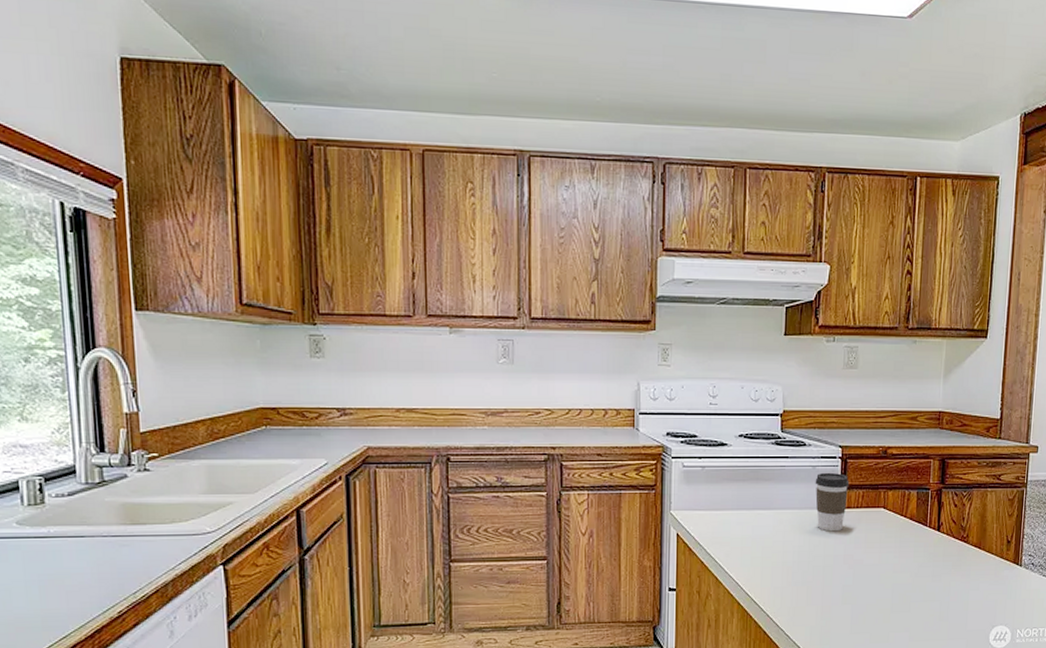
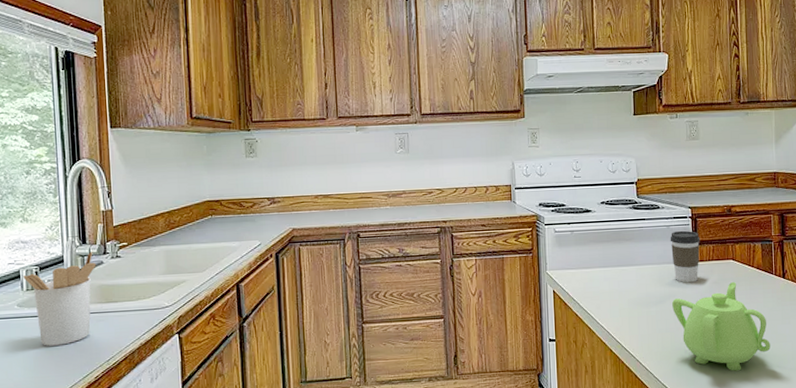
utensil holder: none [23,461,119,573] -> present [23,251,96,346]
teapot: none [812,532,917,631] -> present [672,281,770,371]

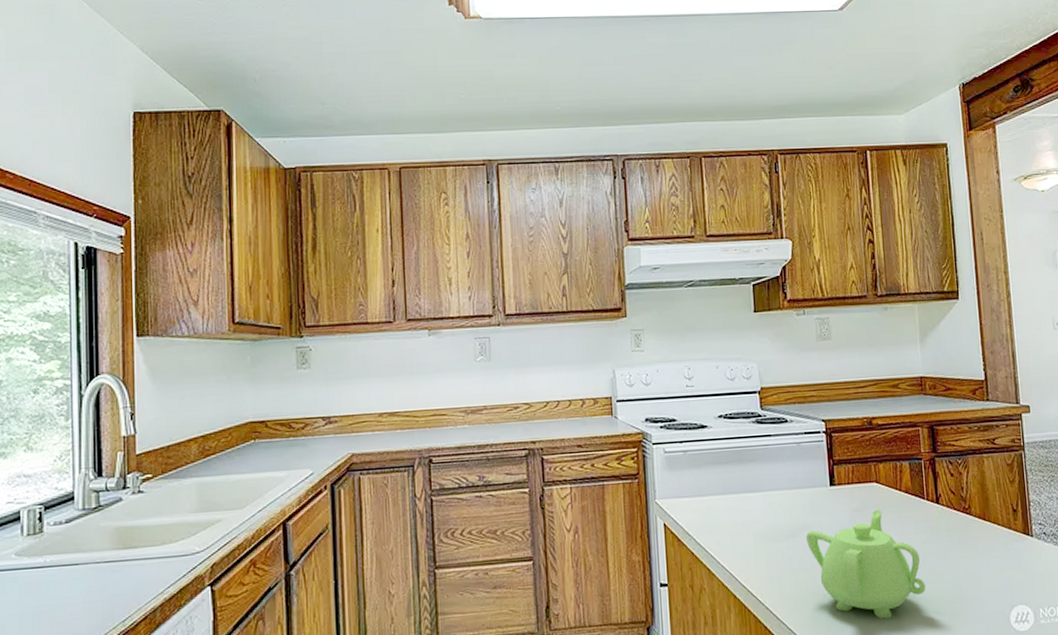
utensil holder: present [23,251,96,346] -> none [24,485,114,605]
coffee cup: present [670,230,700,283] -> none [801,448,837,512]

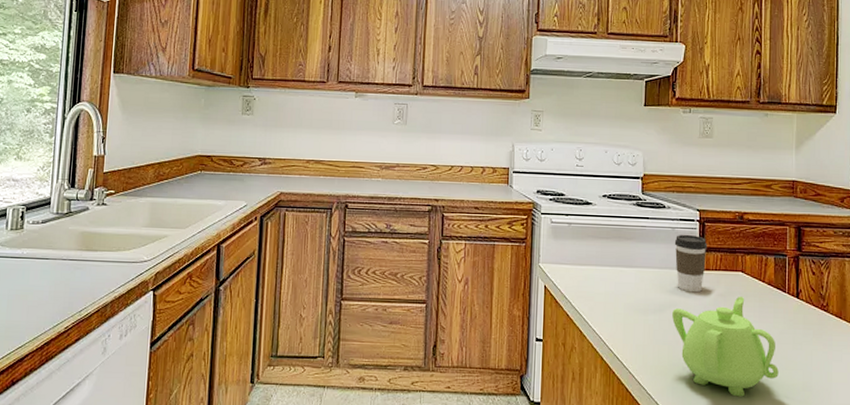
coffee cup: none [801,448,837,512] -> present [674,234,708,293]

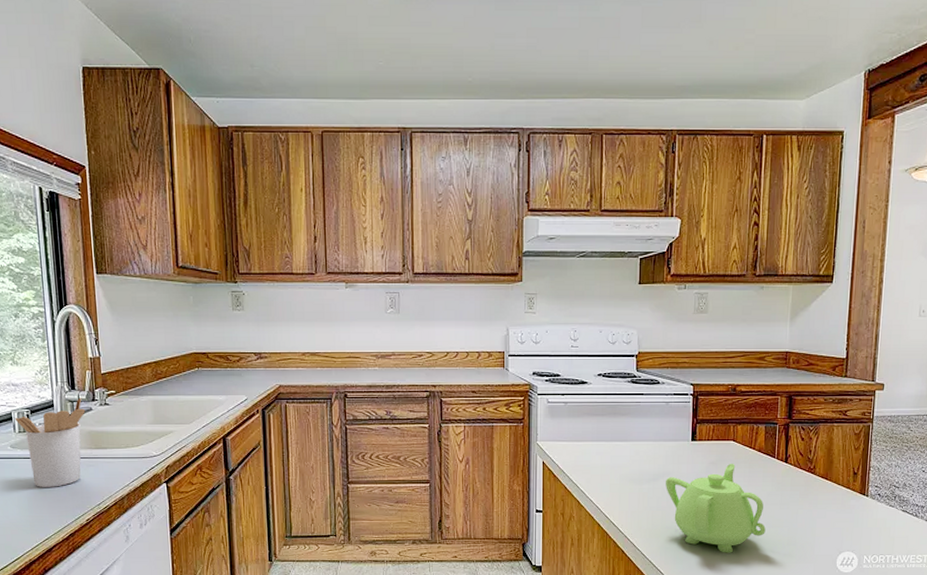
utensil holder: none [9,196,82,290] -> present [15,397,86,487]
coffee cup: present [674,234,708,293] -> none [668,408,701,462]

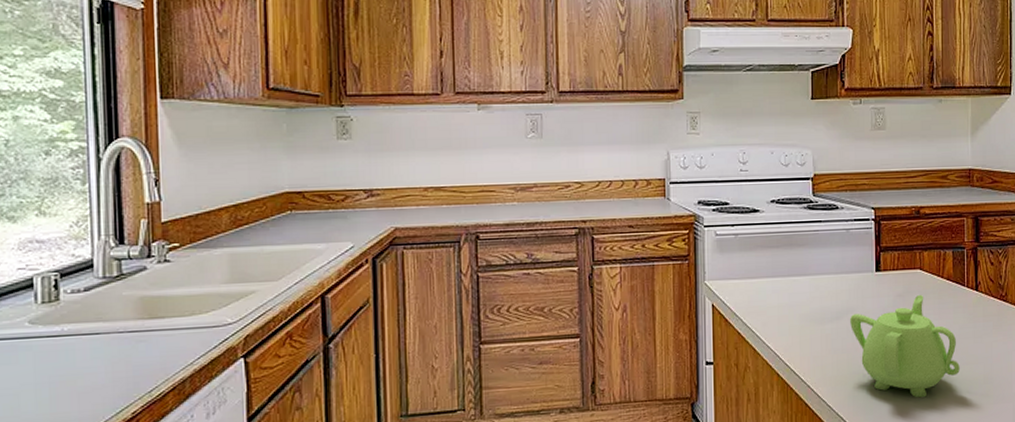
utensil holder: present [15,397,86,487] -> none [37,253,137,374]

